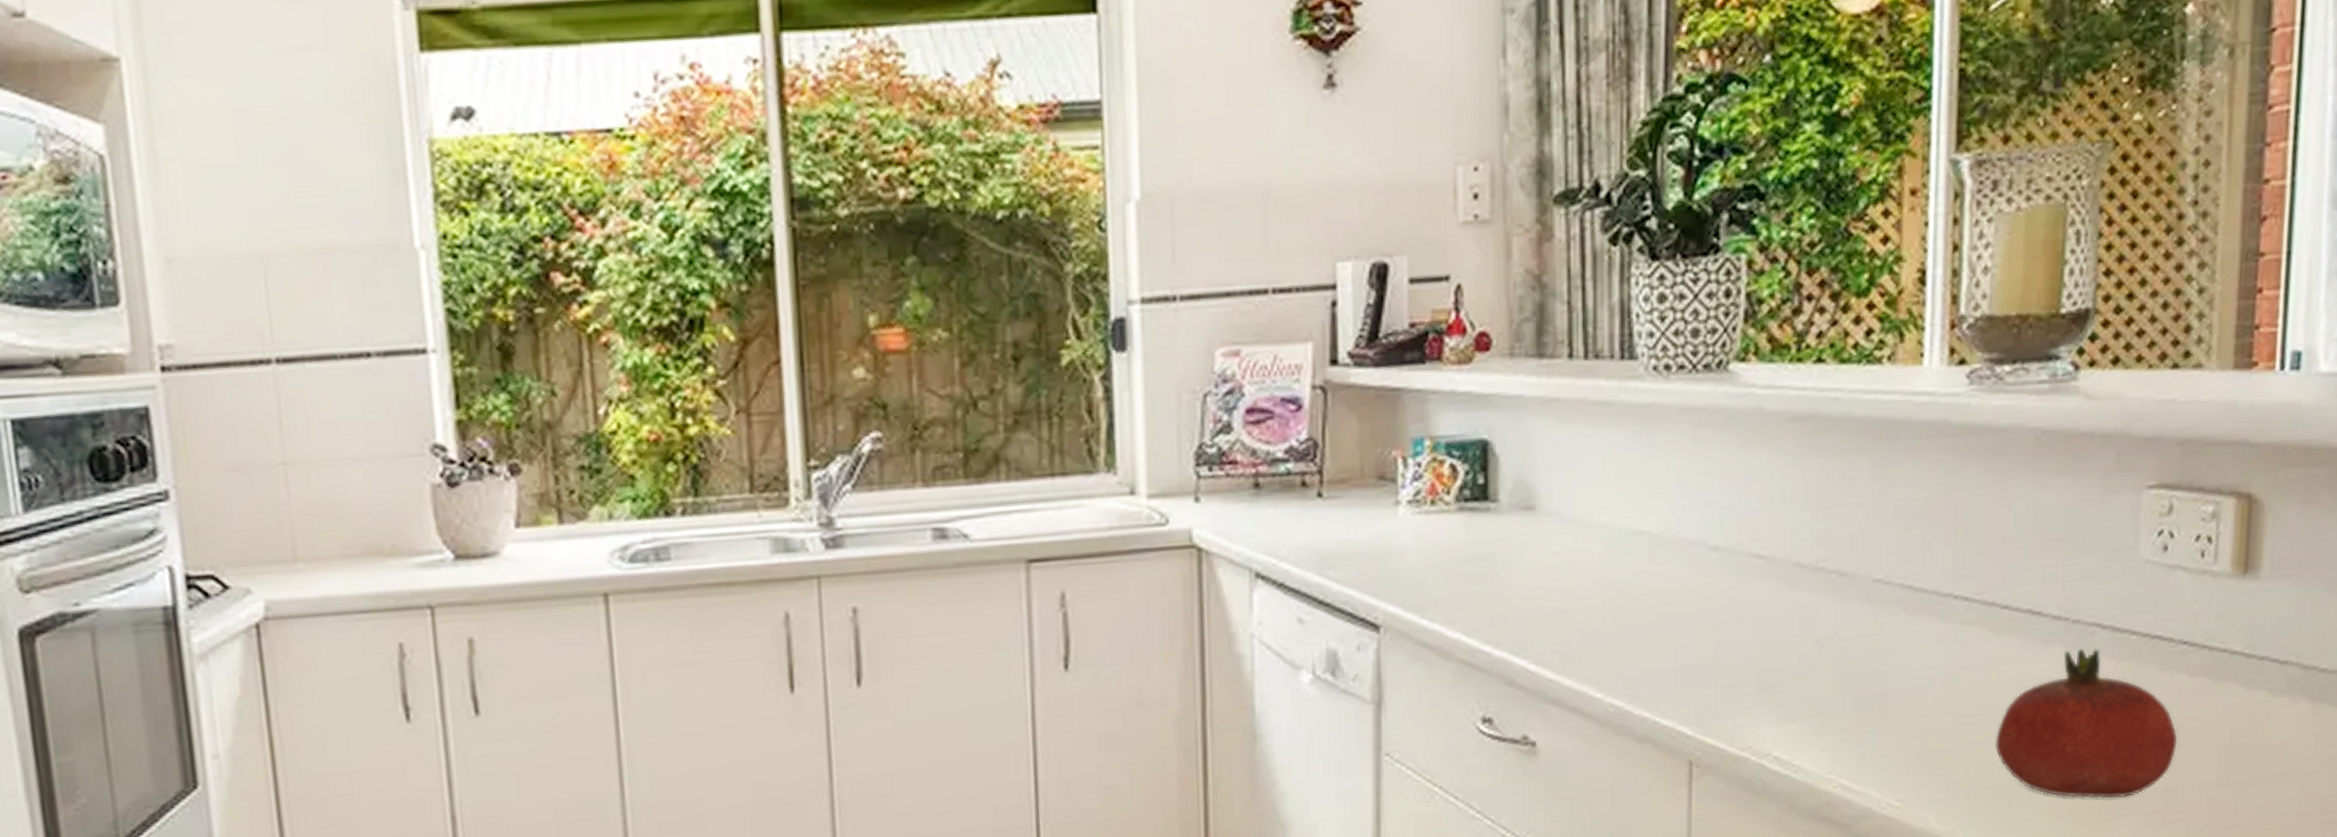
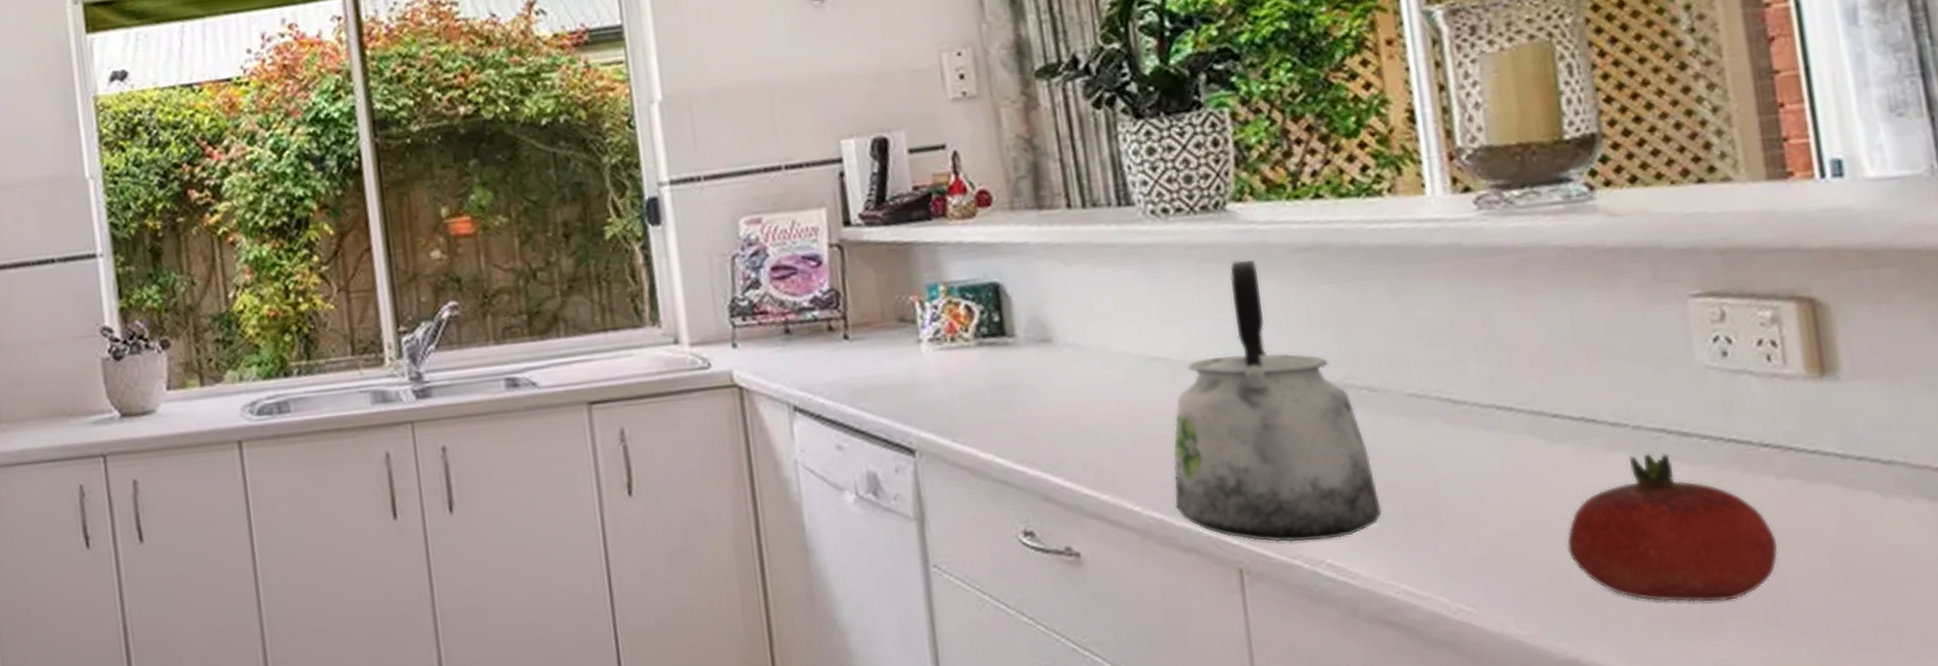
kettle: none [1637,427,1833,734] -> present [1173,260,1383,542]

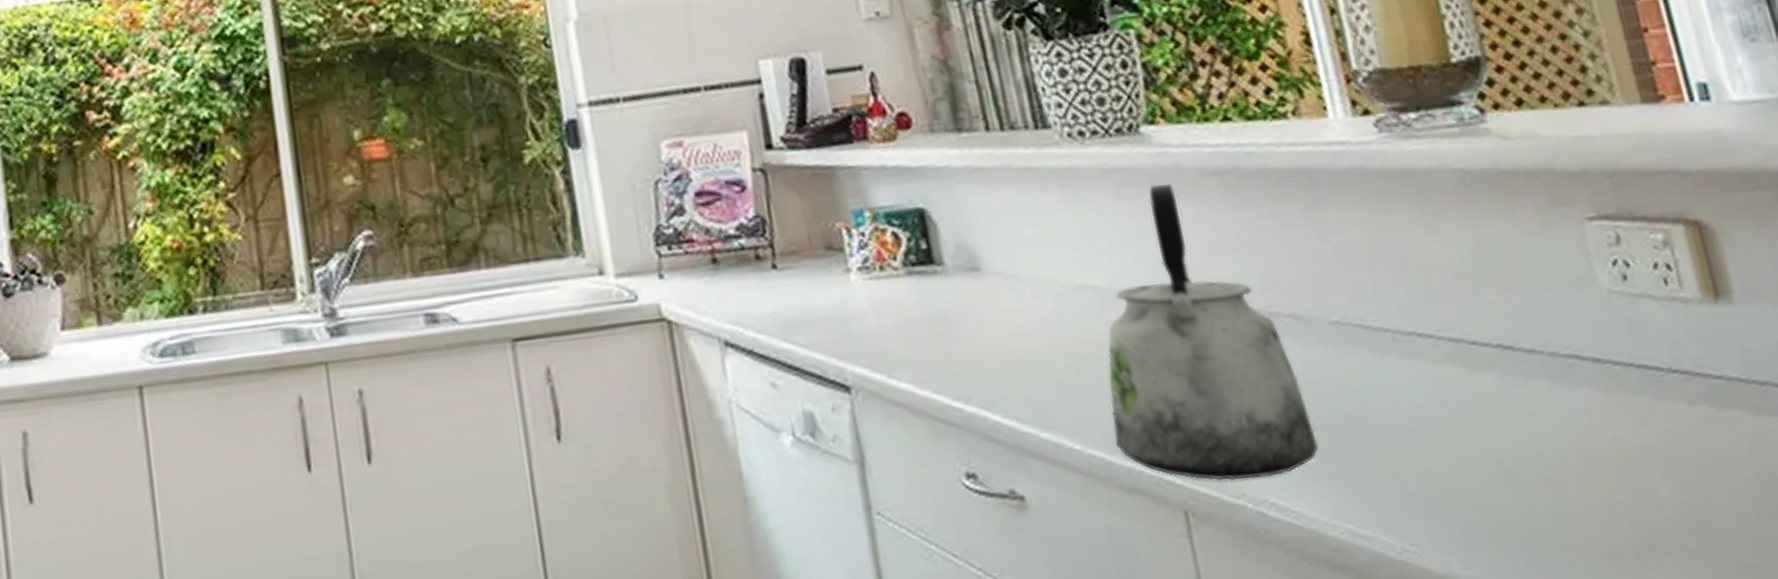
fruit: present [1567,454,1778,603] -> none [1499,381,1701,537]

